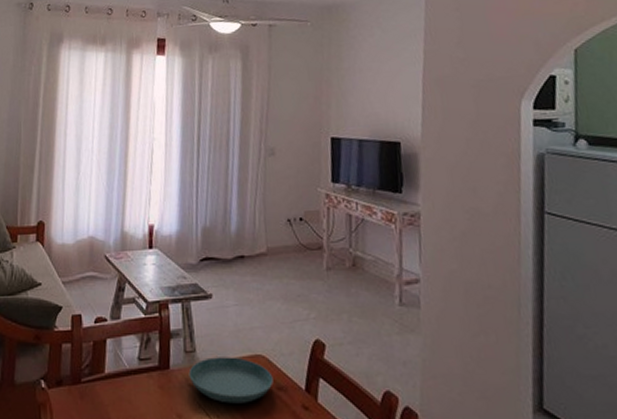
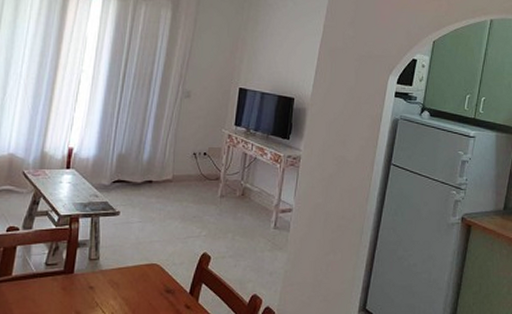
saucer: present [188,357,274,404] -> none [90,264,164,303]

